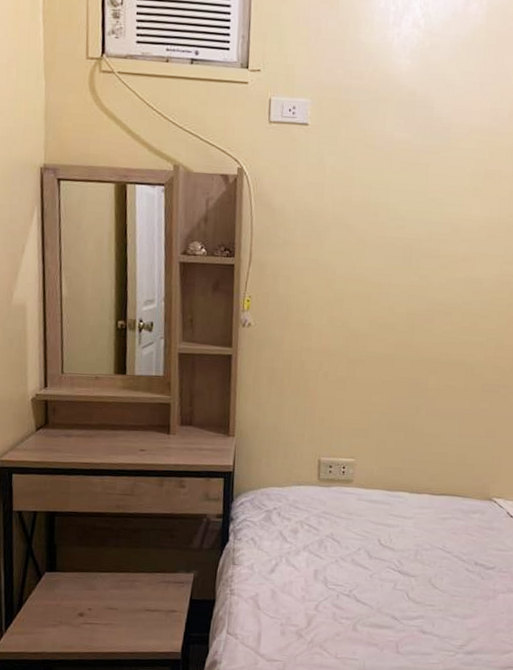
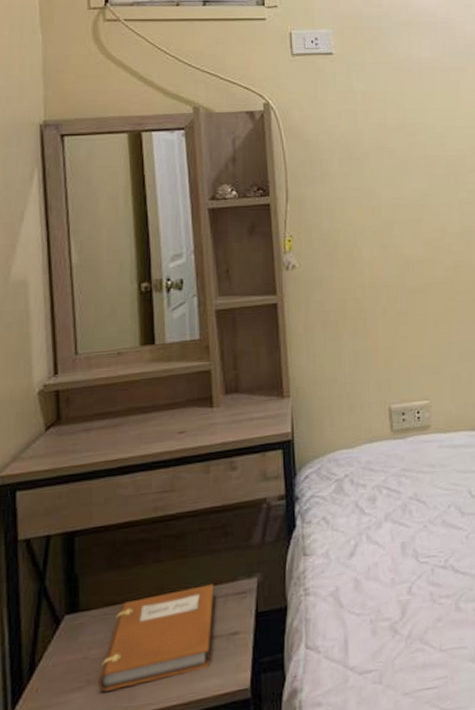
notebook: none [67,571,160,632] -> present [97,584,214,692]

